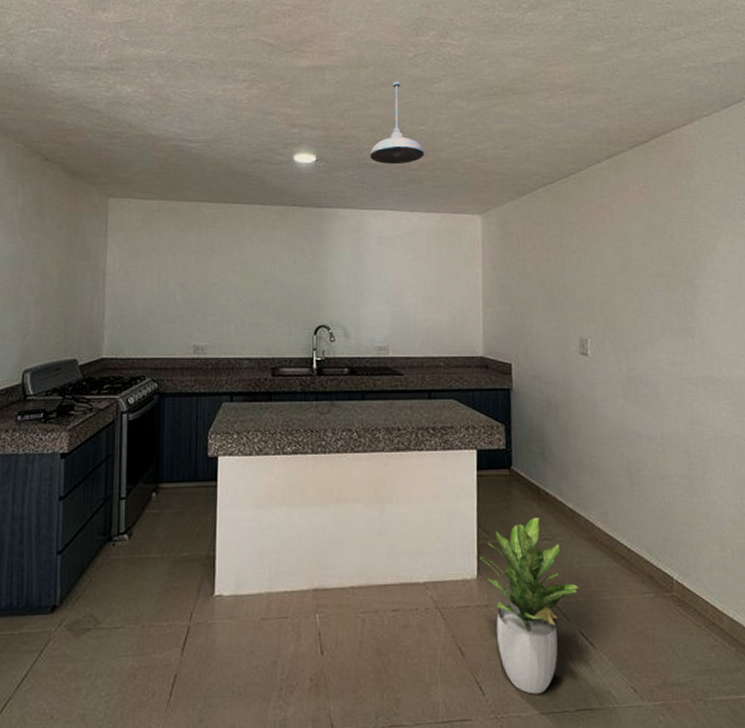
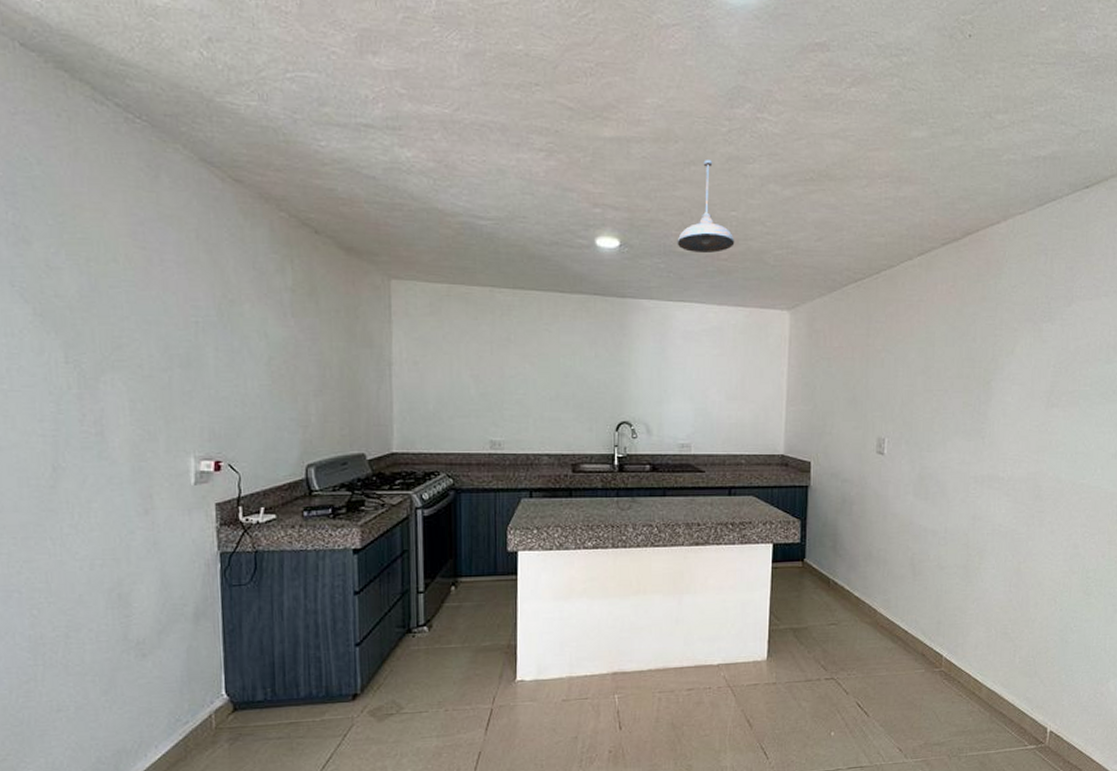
potted plant: present [479,518,579,695] -> none [769,605,859,757]

